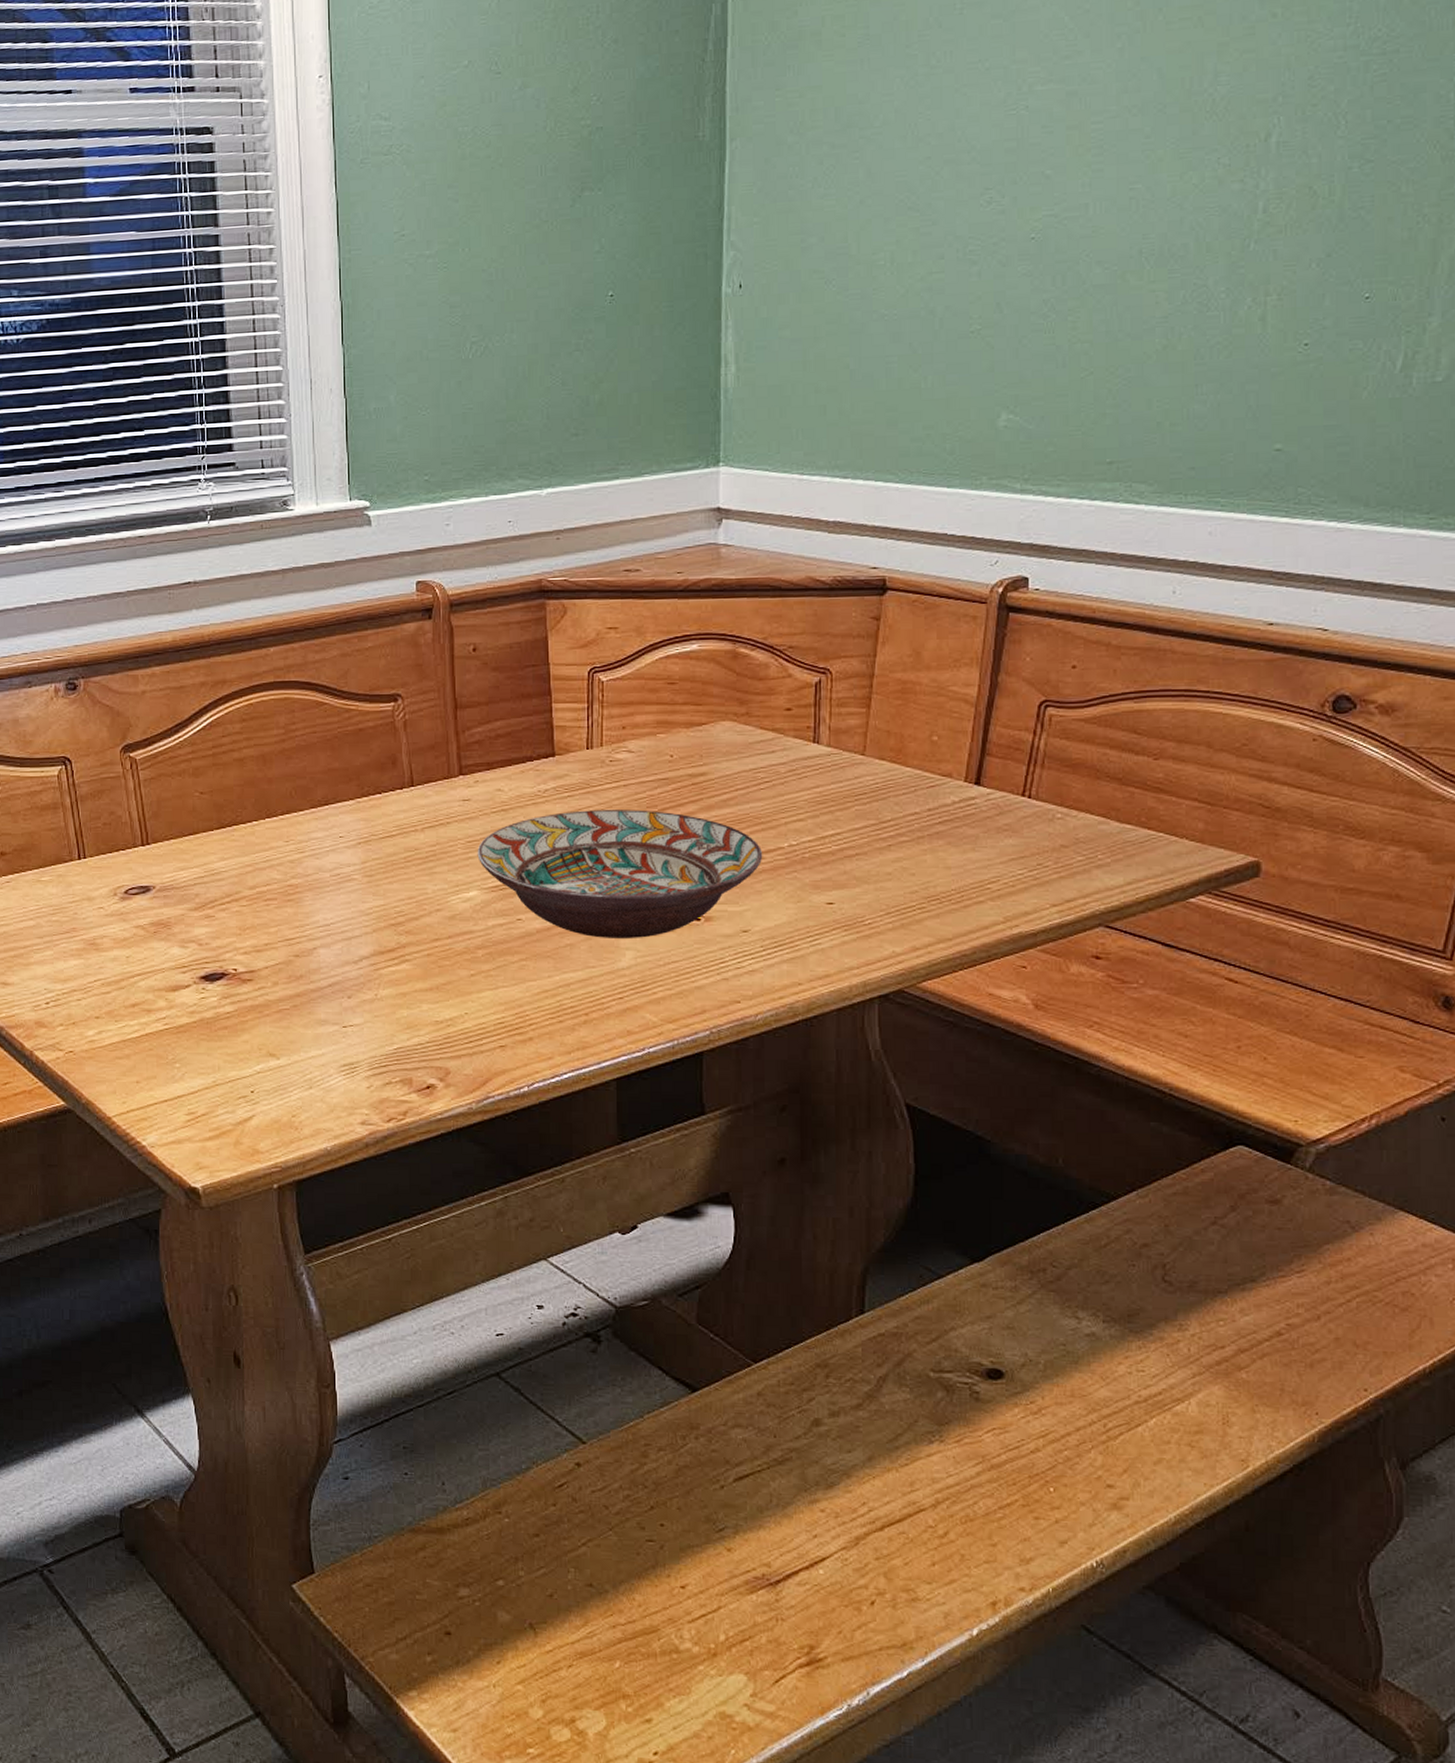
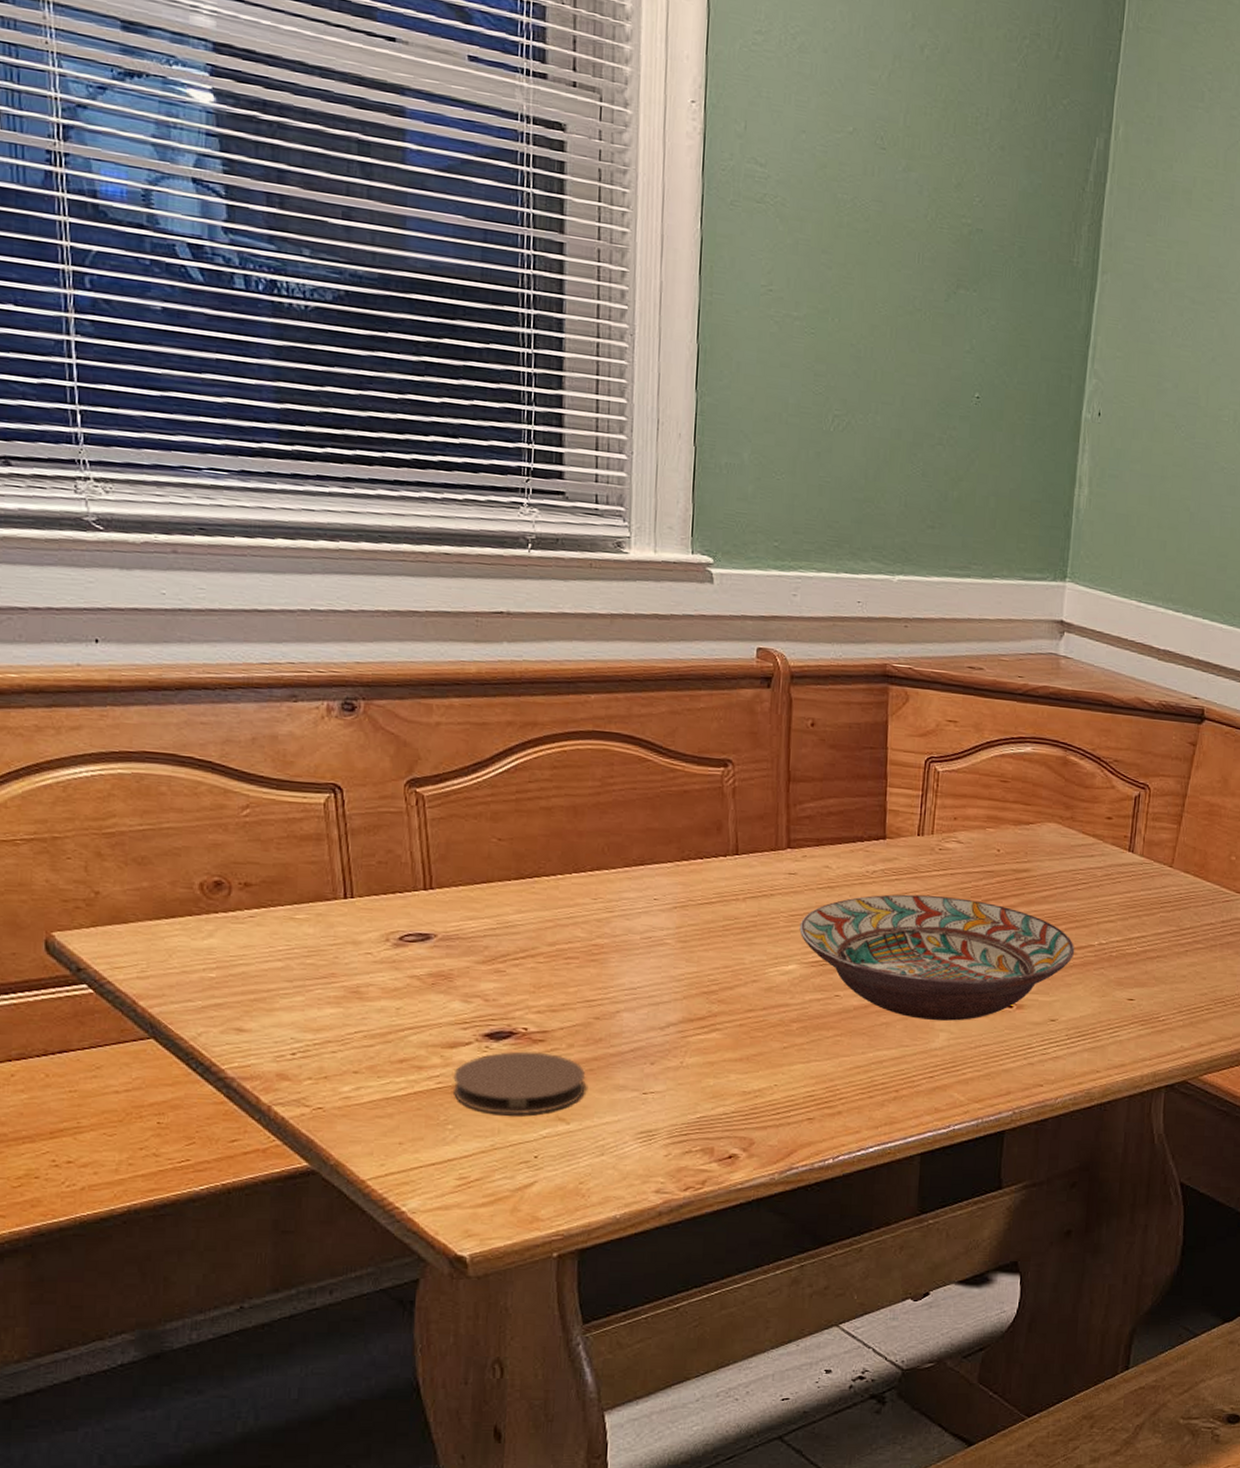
coaster: none [177,991,291,1052] -> present [453,1051,586,1115]

